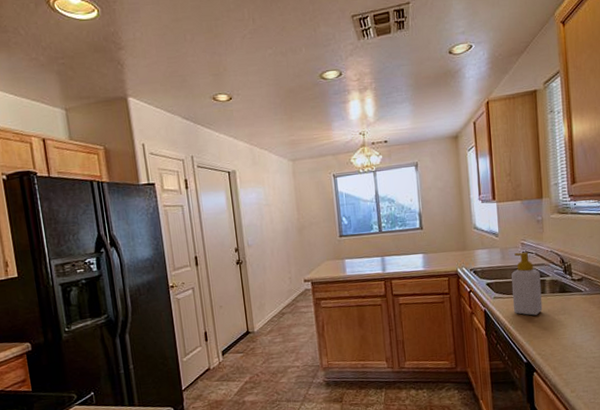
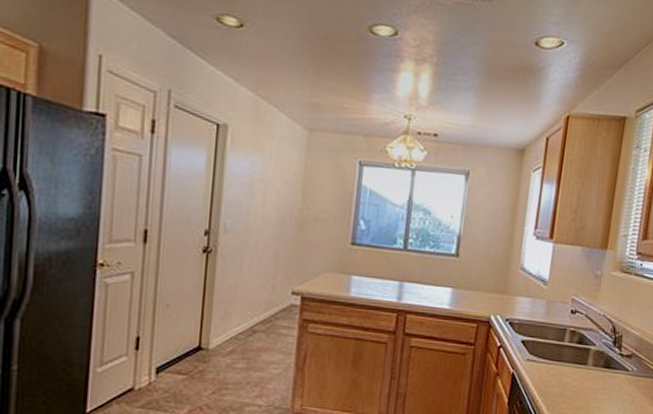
soap bottle: present [511,252,543,316] -> none [546,309,586,390]

